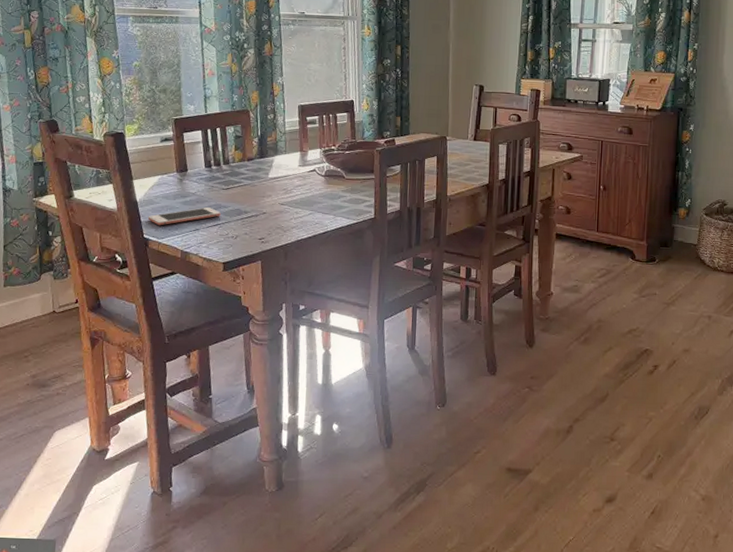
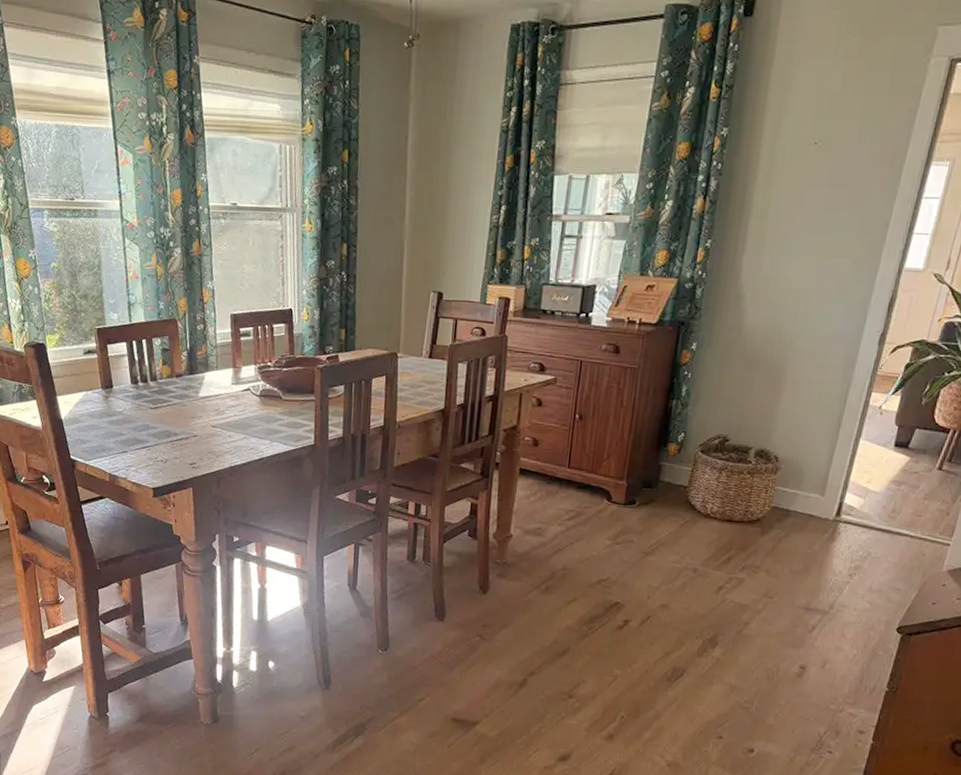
cell phone: present [147,207,221,226] -> none [73,428,149,447]

